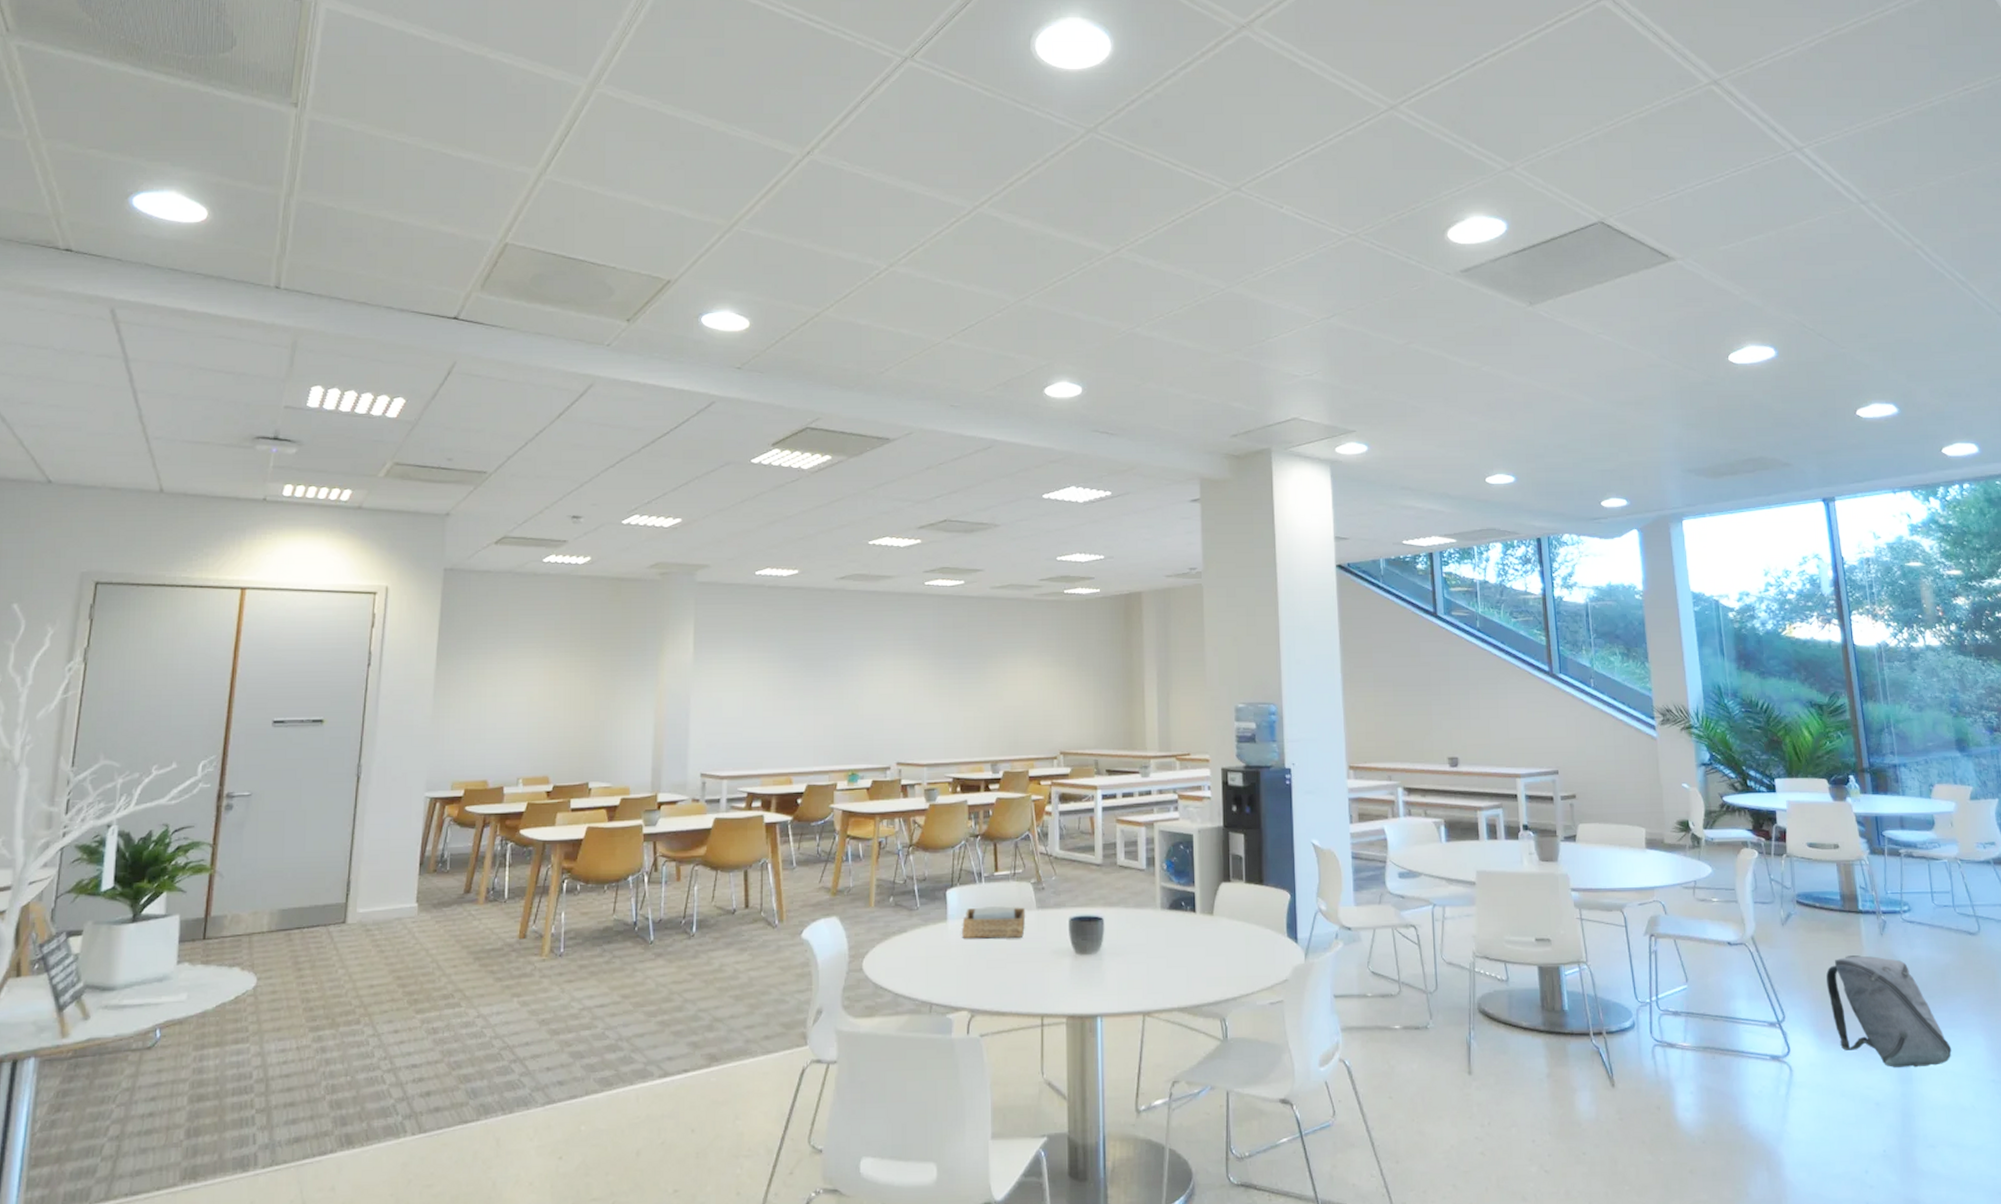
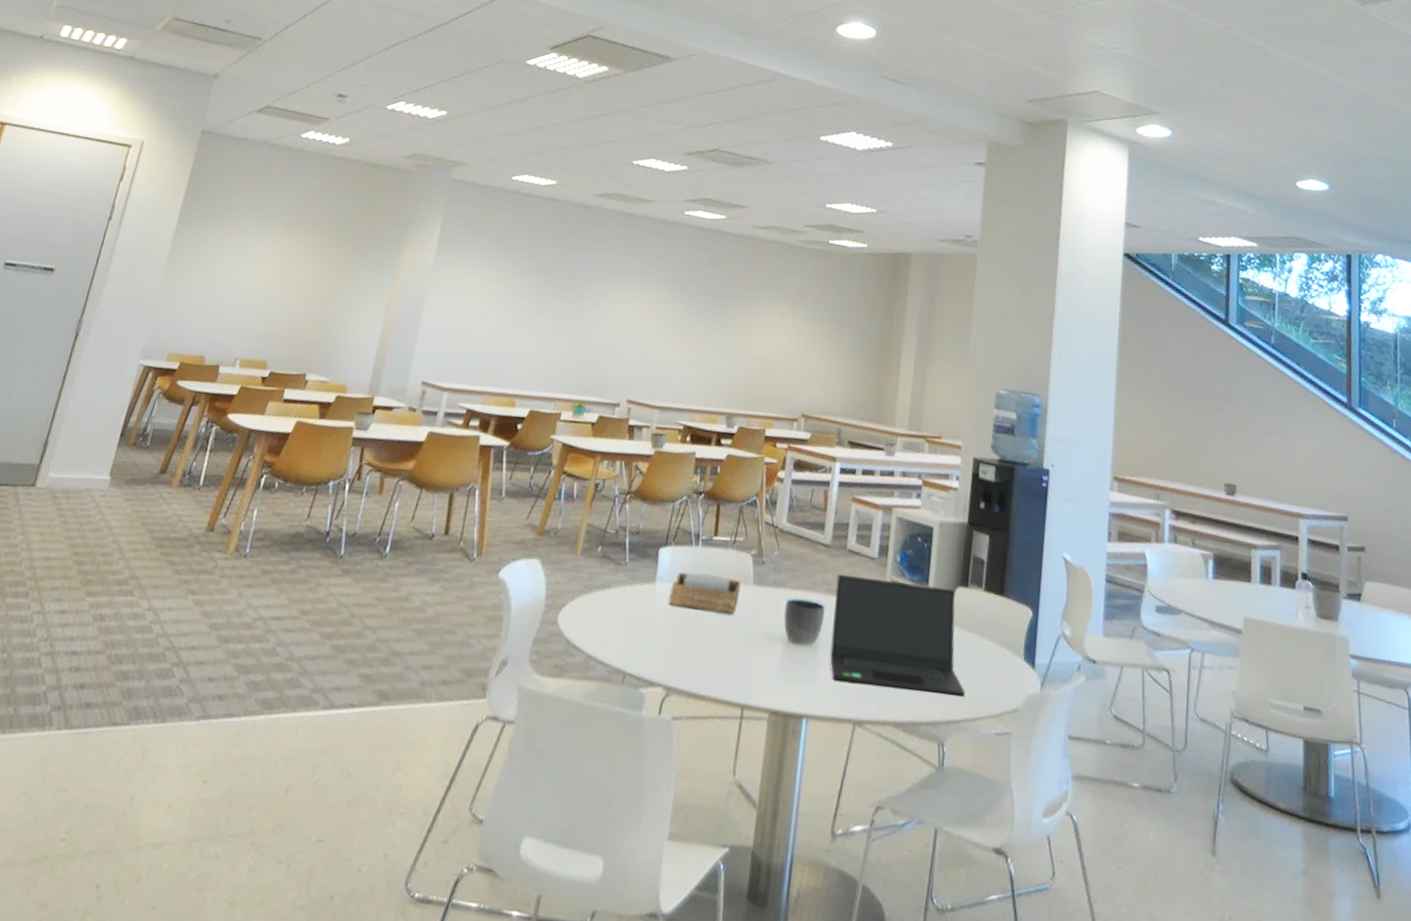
laptop: none [1112,885,1239,980] -> present [830,575,965,698]

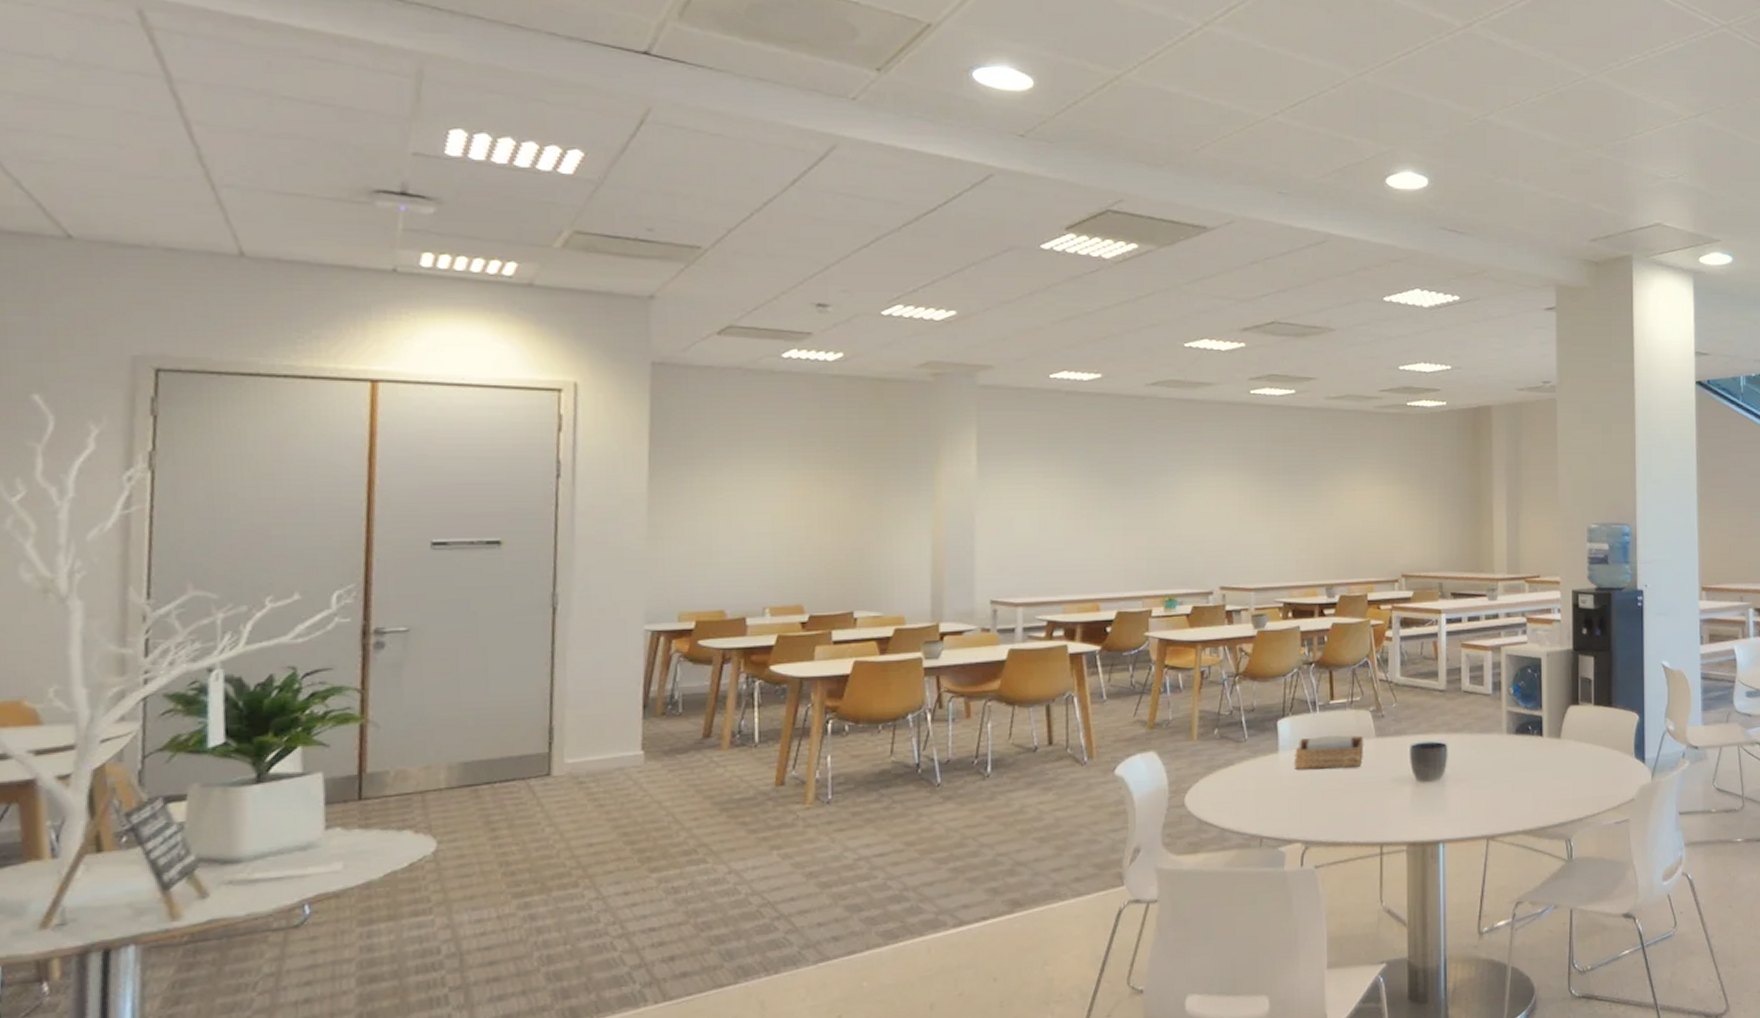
laptop: present [830,575,965,698] -> none [1456,709,1585,806]

